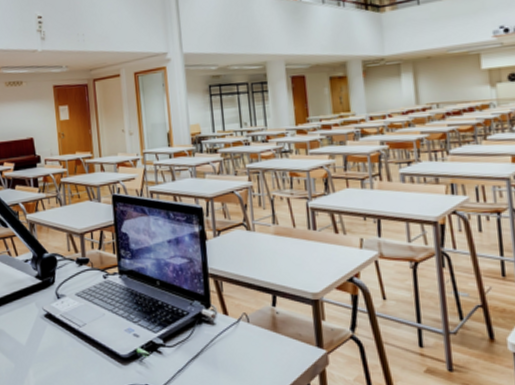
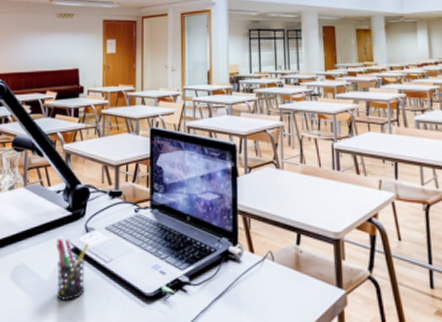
pen holder: none [29,304,61,362] -> present [55,238,89,300]

